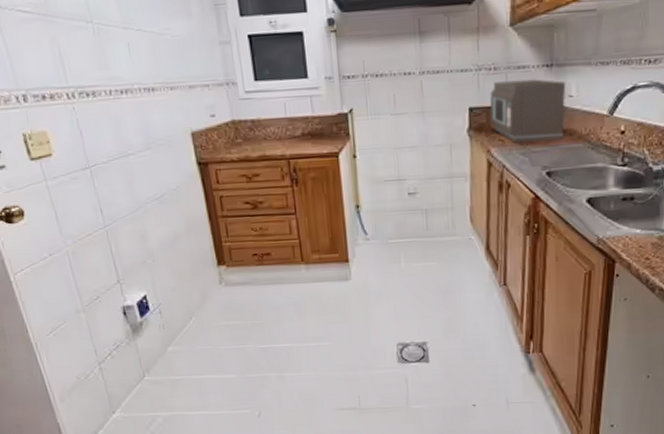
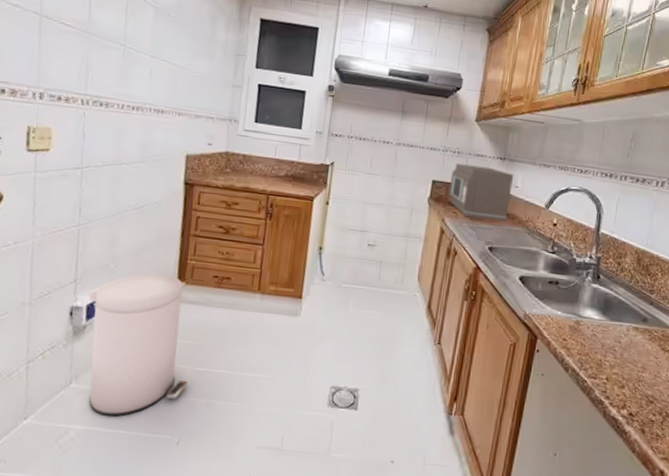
pedal bin: none [136,260,254,401] -> present [88,273,188,417]

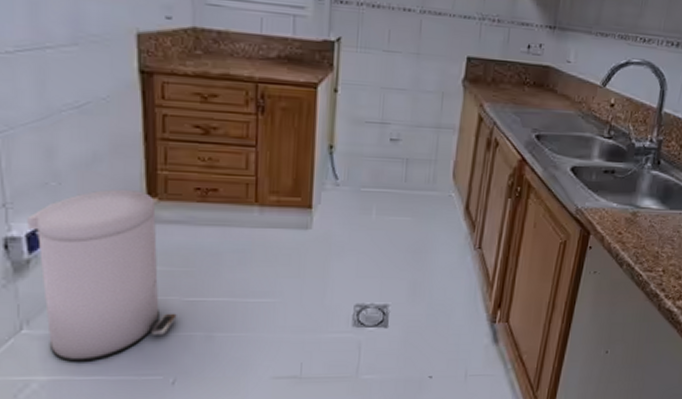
microwave: present [448,163,514,222] -> none [487,35,566,104]

